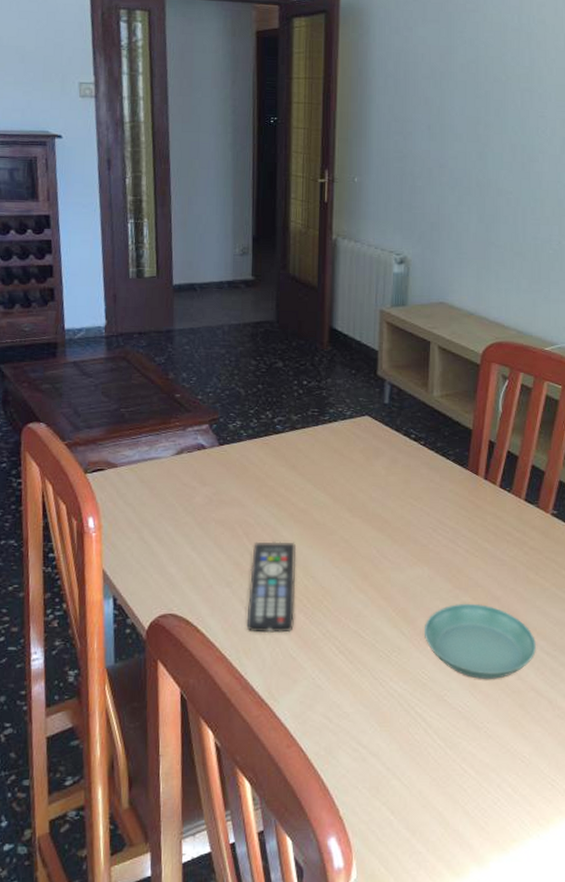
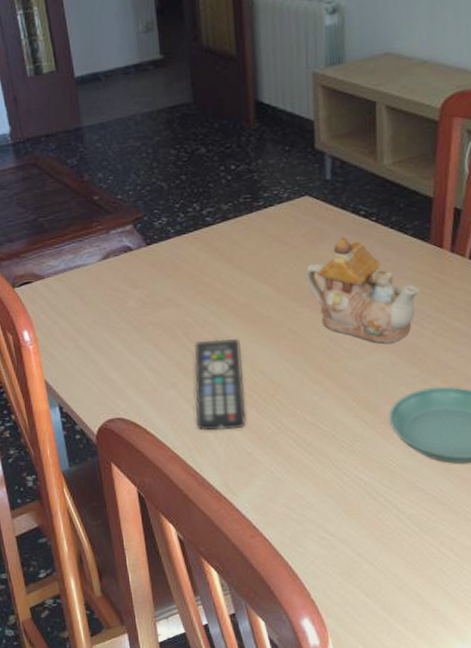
teapot: none [360,456,457,558] -> present [305,237,420,344]

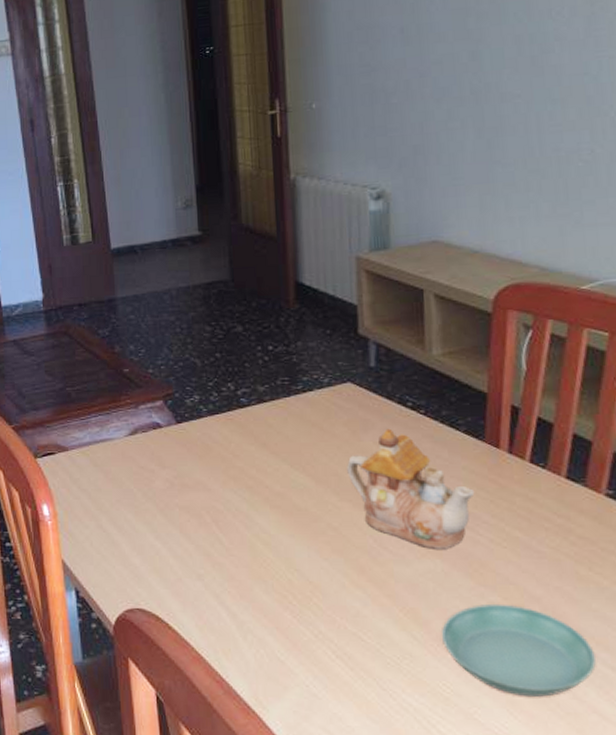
remote control: present [194,338,246,431] -> none [223,530,279,633]

